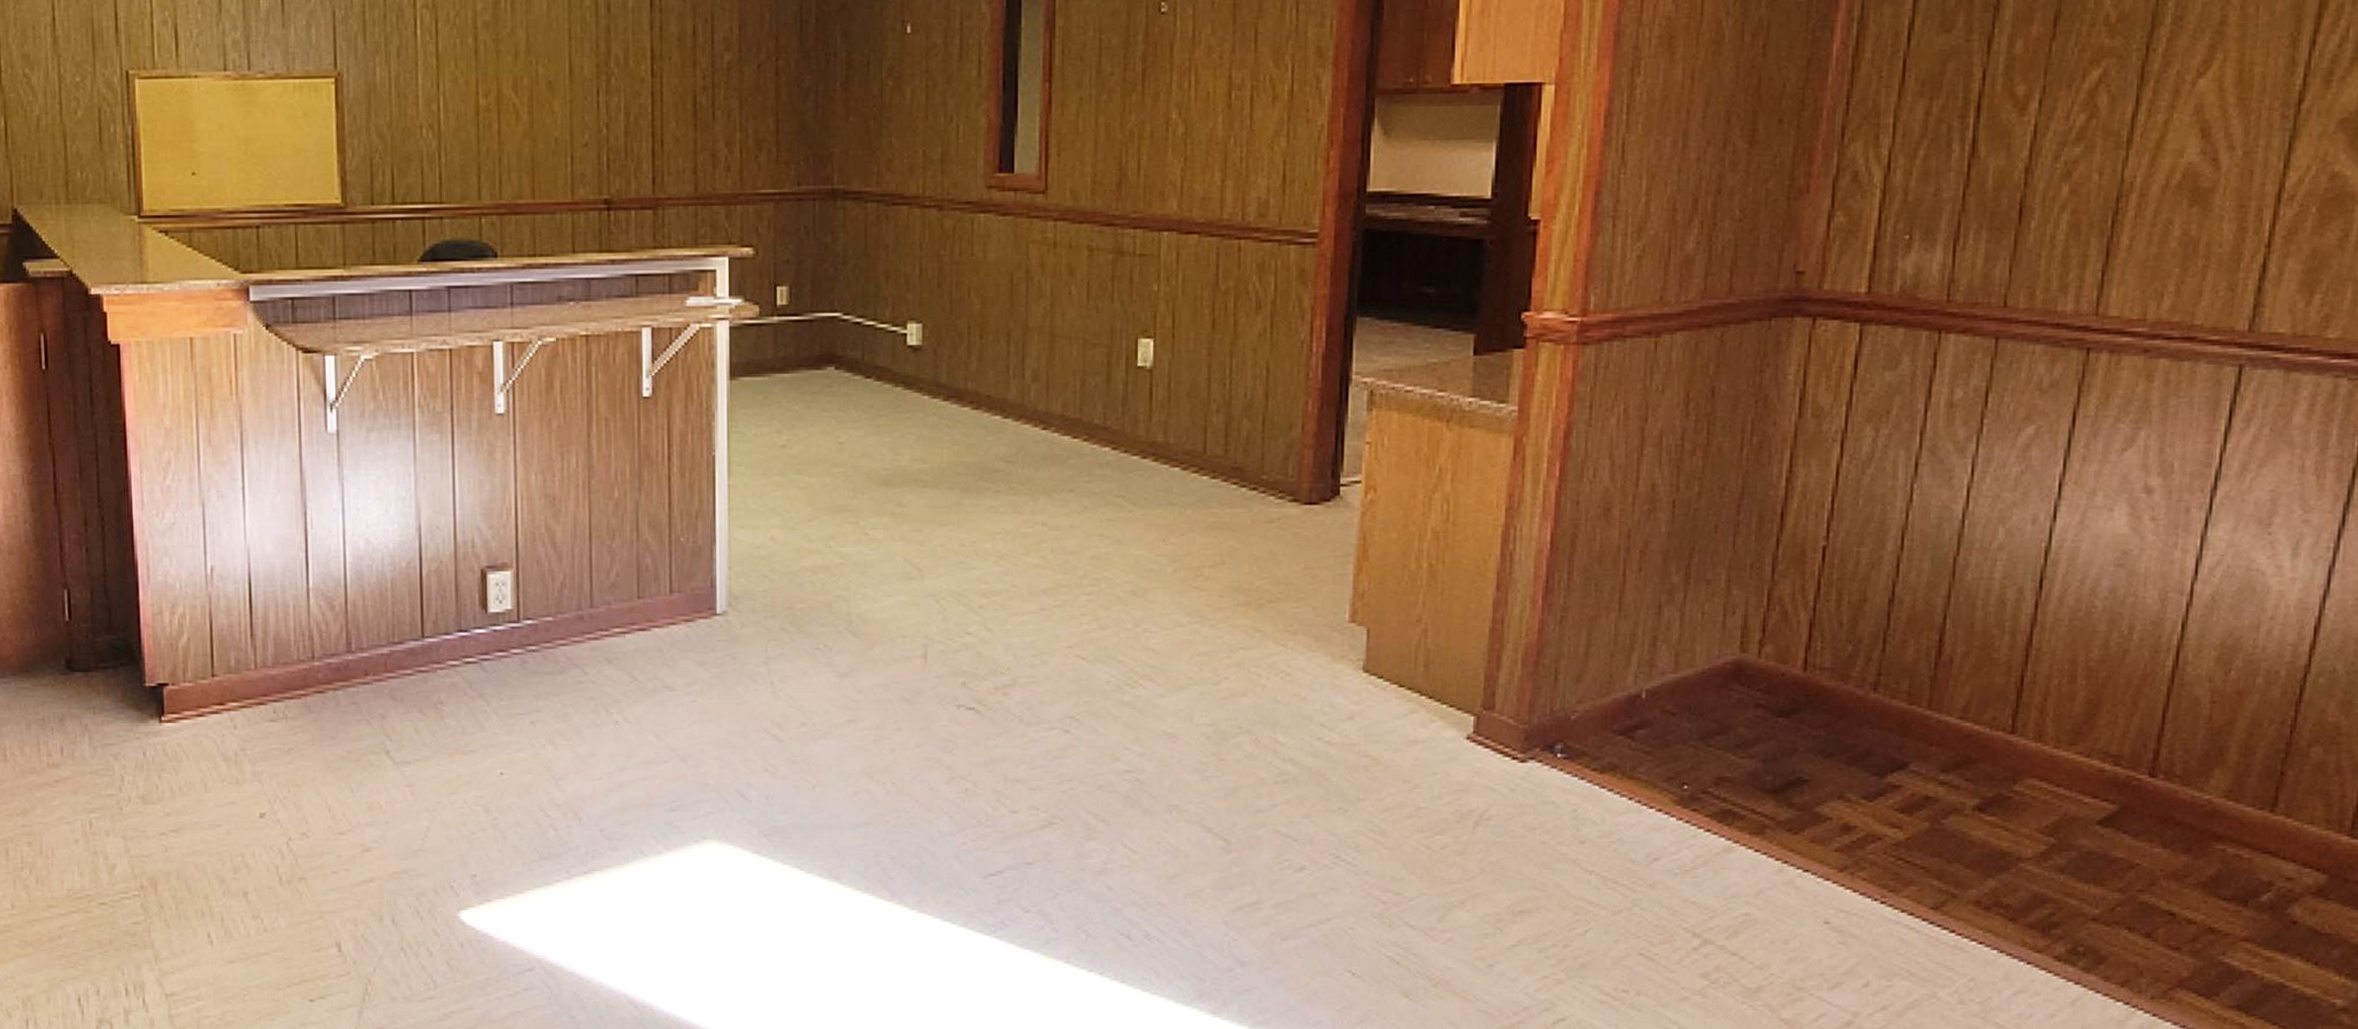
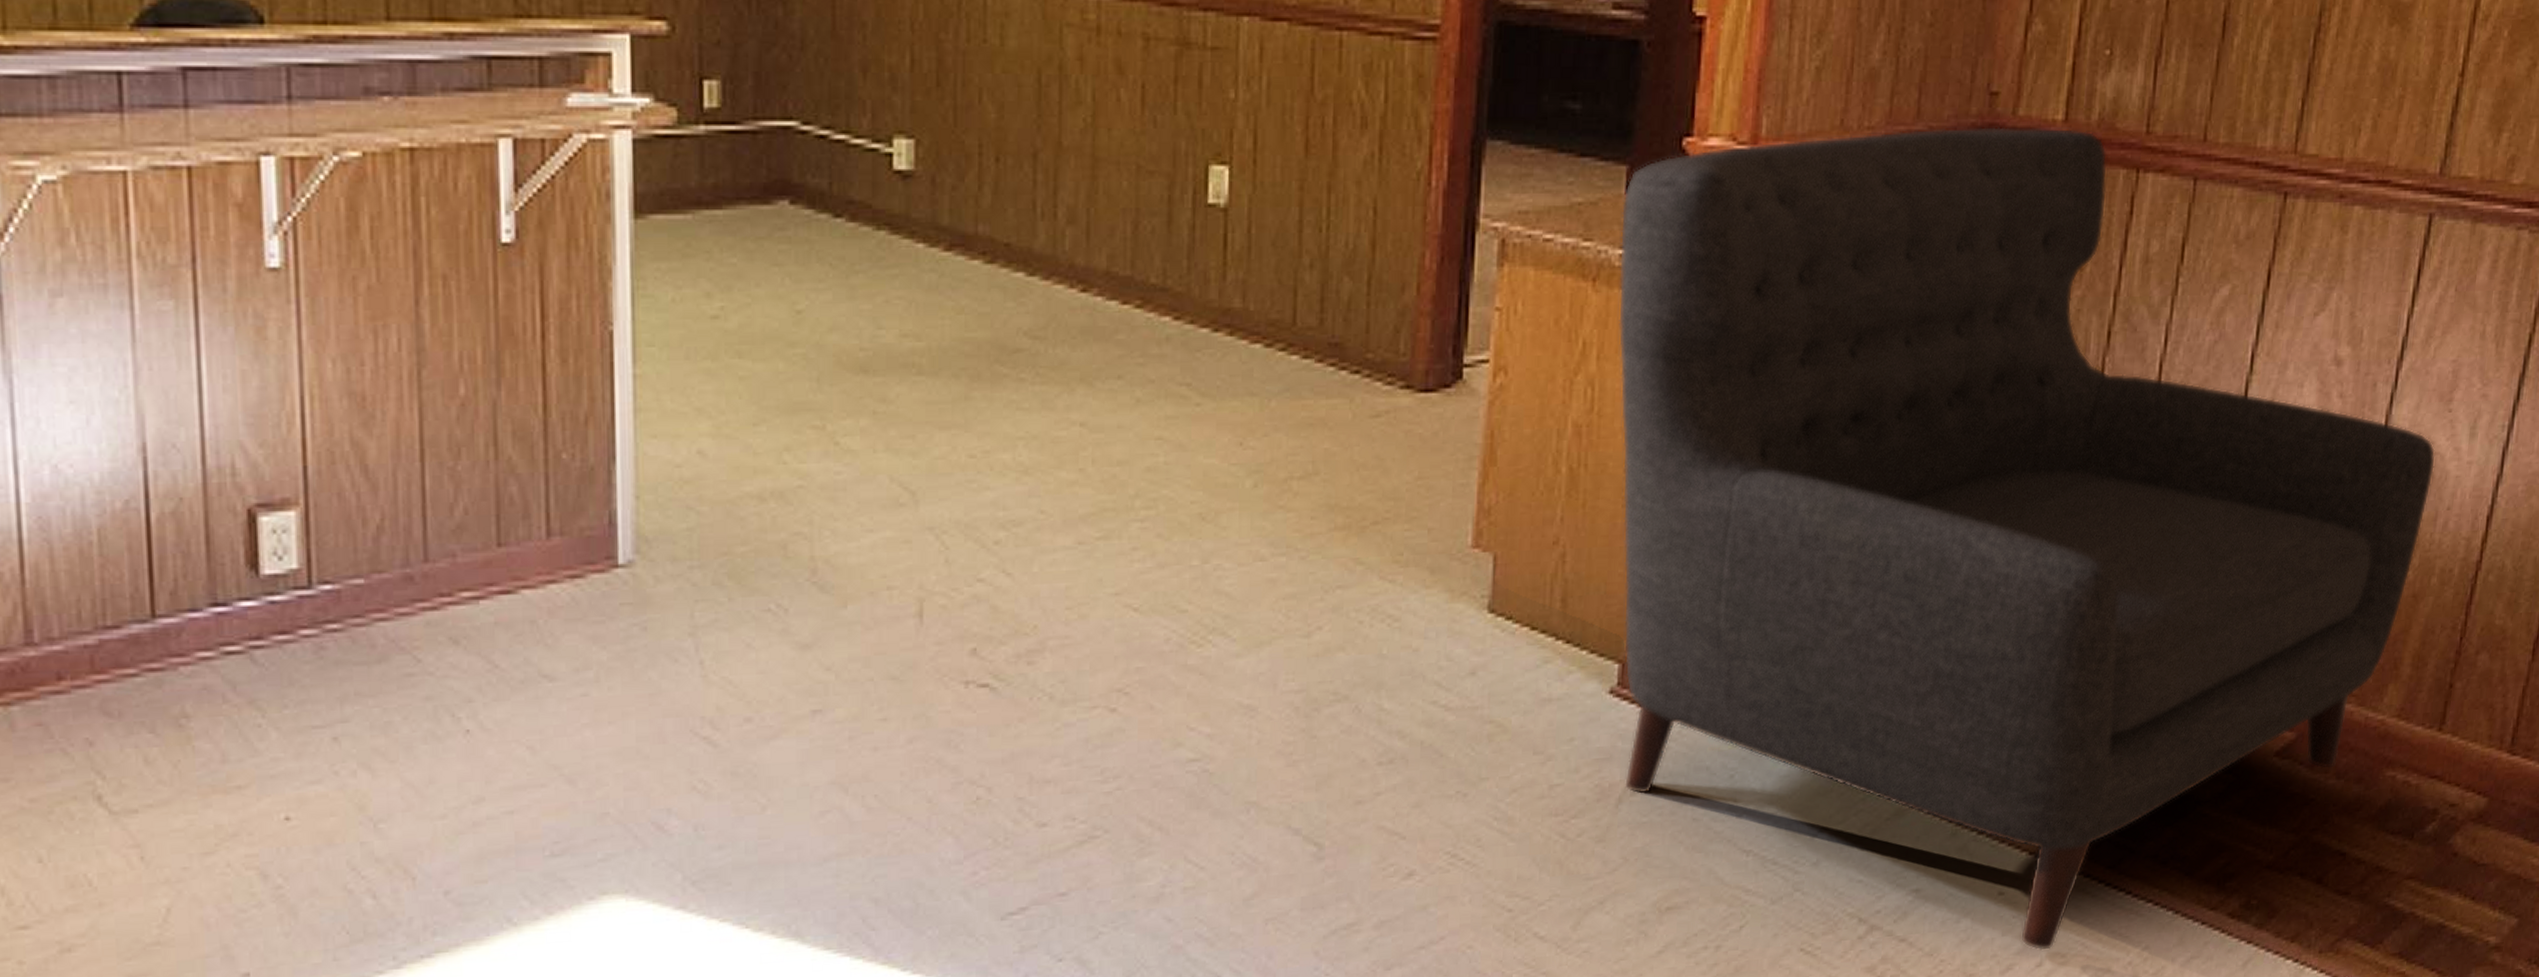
sofa: none [1468,298,2256,973] -> present [1618,127,2436,951]

